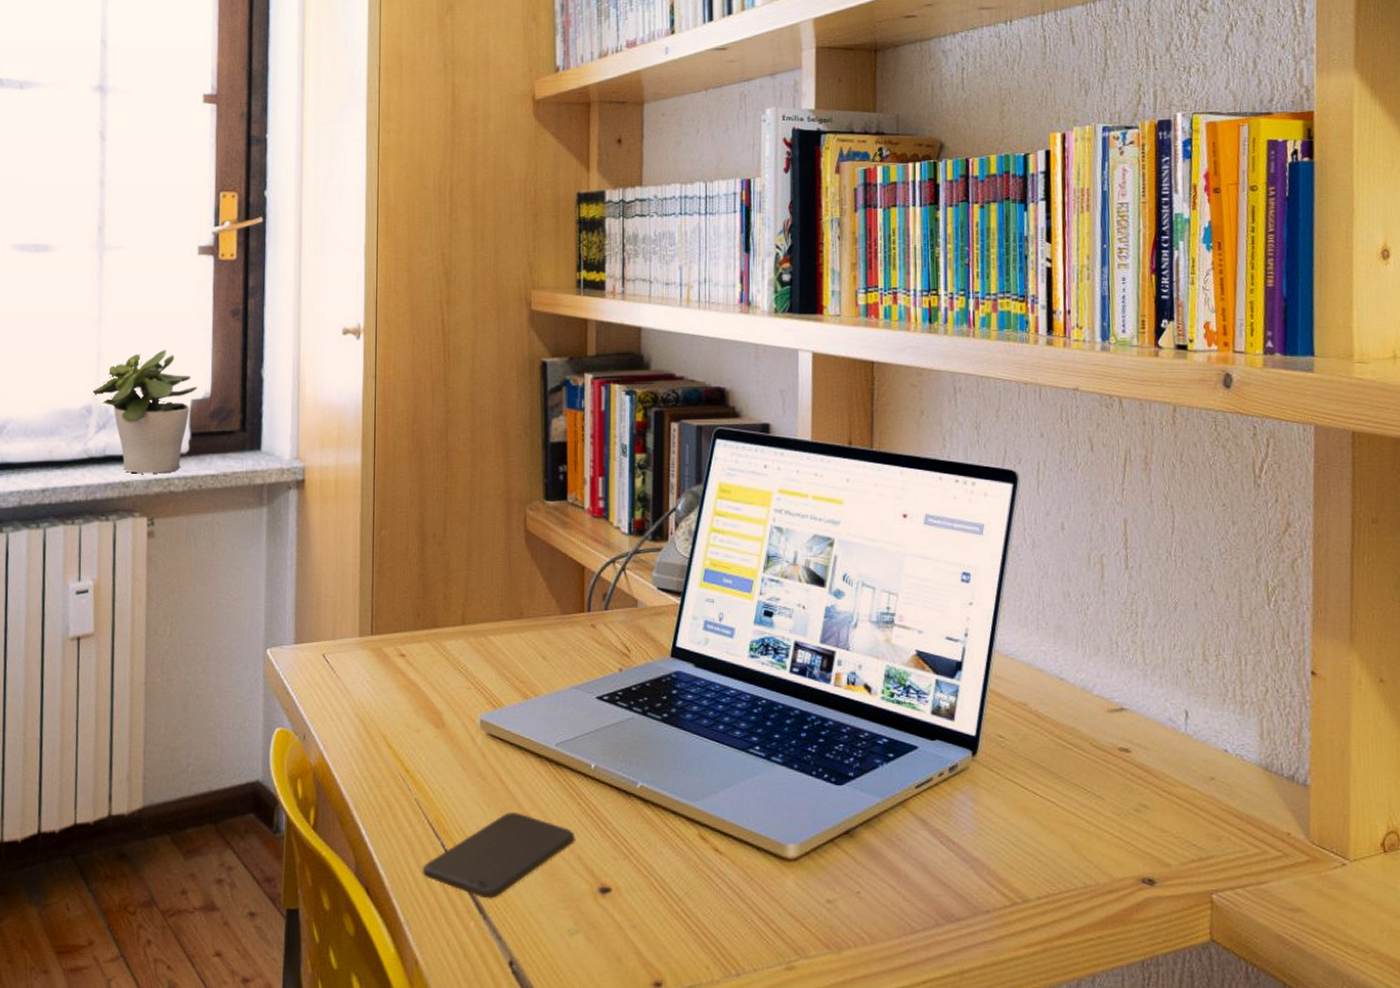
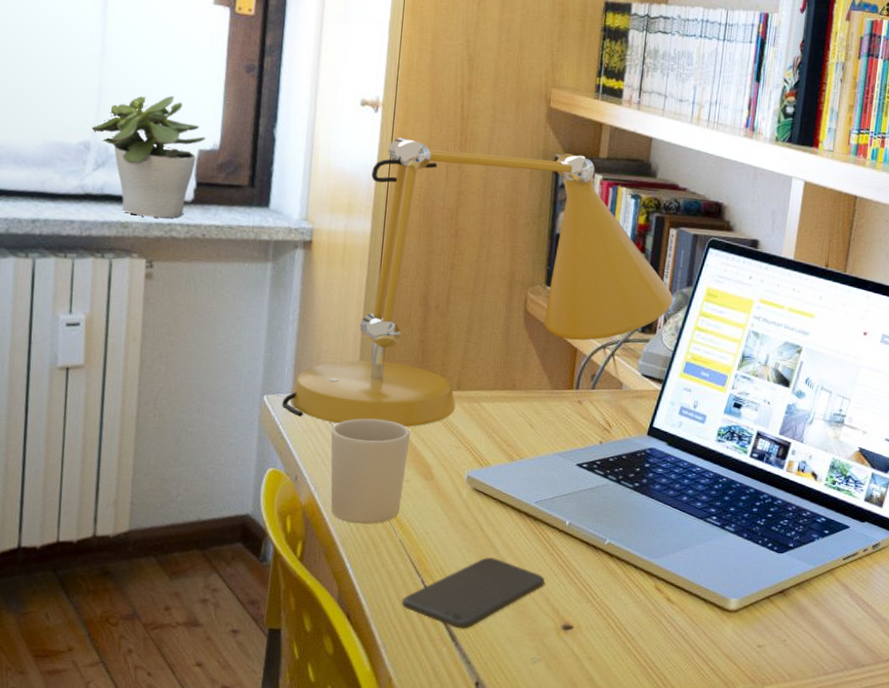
table lamp: none [285,356,683,673] -> present [282,137,674,427]
mug: none [336,664,418,783] -> present [330,418,411,524]

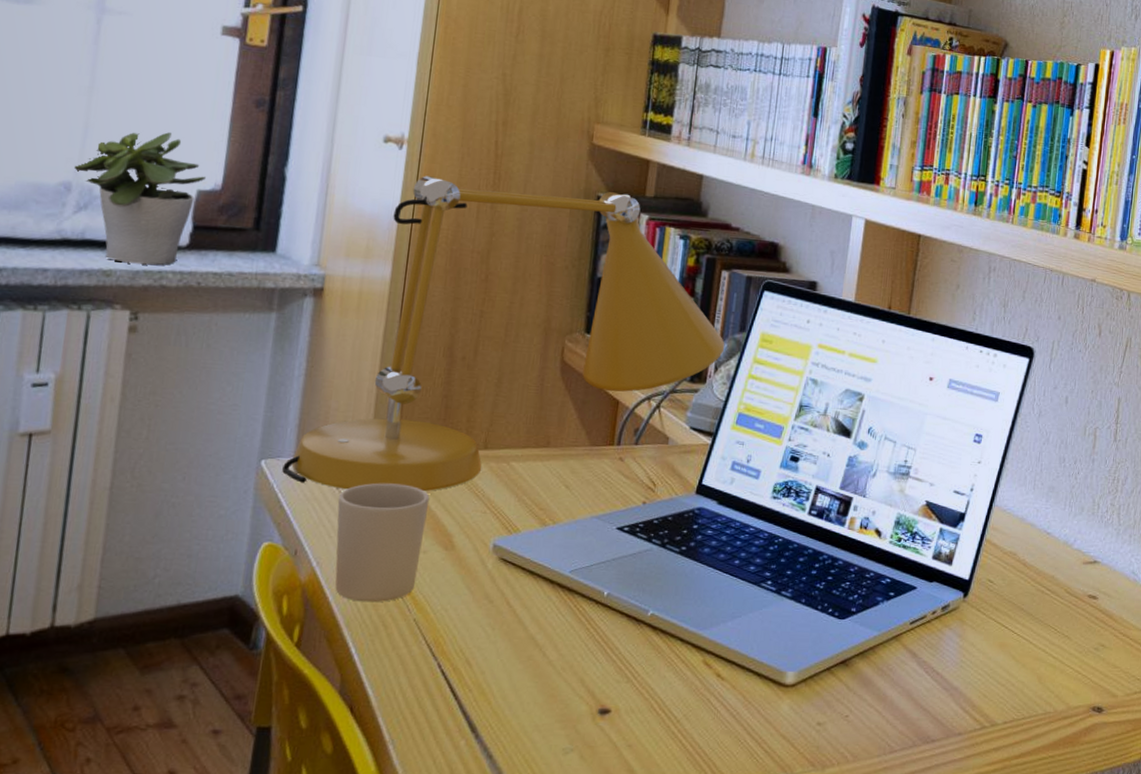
smartphone: present [401,557,546,630] -> none [414,634,580,719]

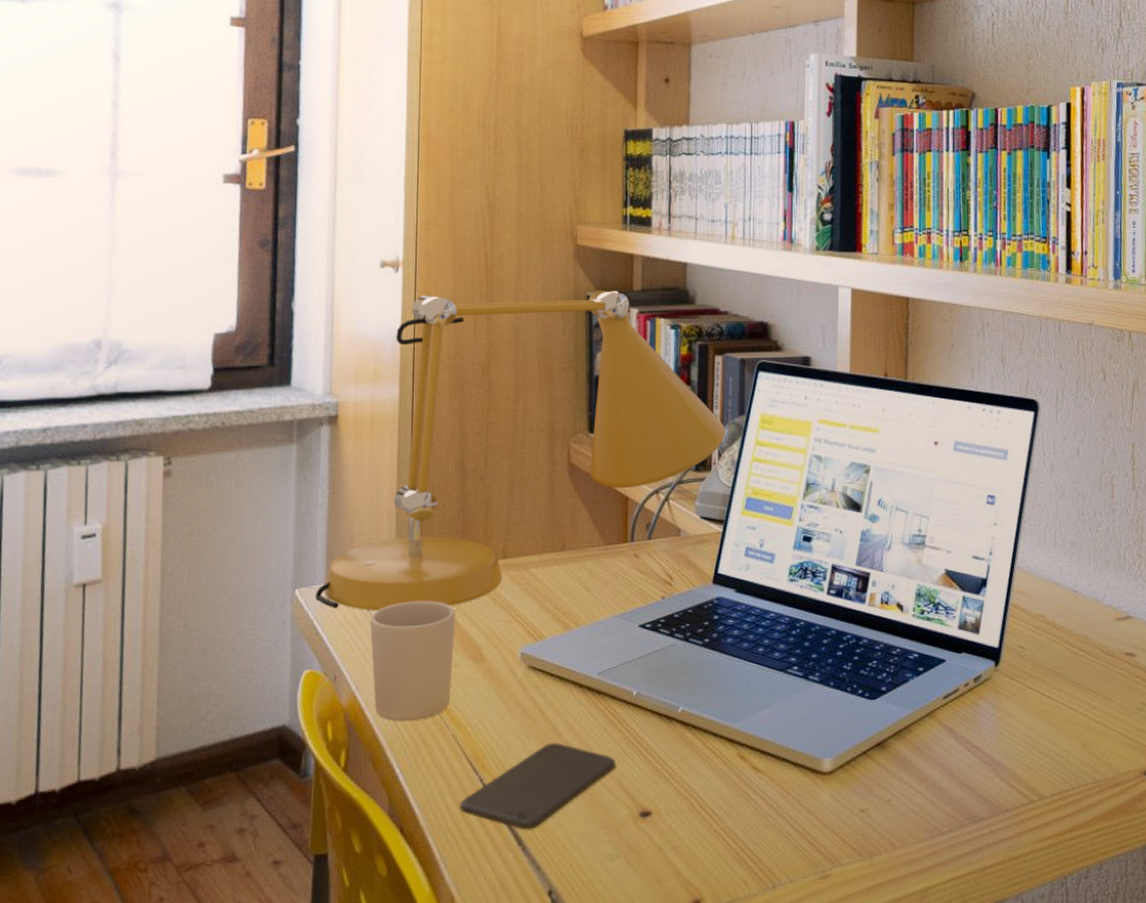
potted plant: present [75,132,206,266] -> none [103,282,221,411]
smartphone: none [414,634,580,719] -> present [459,742,616,830]

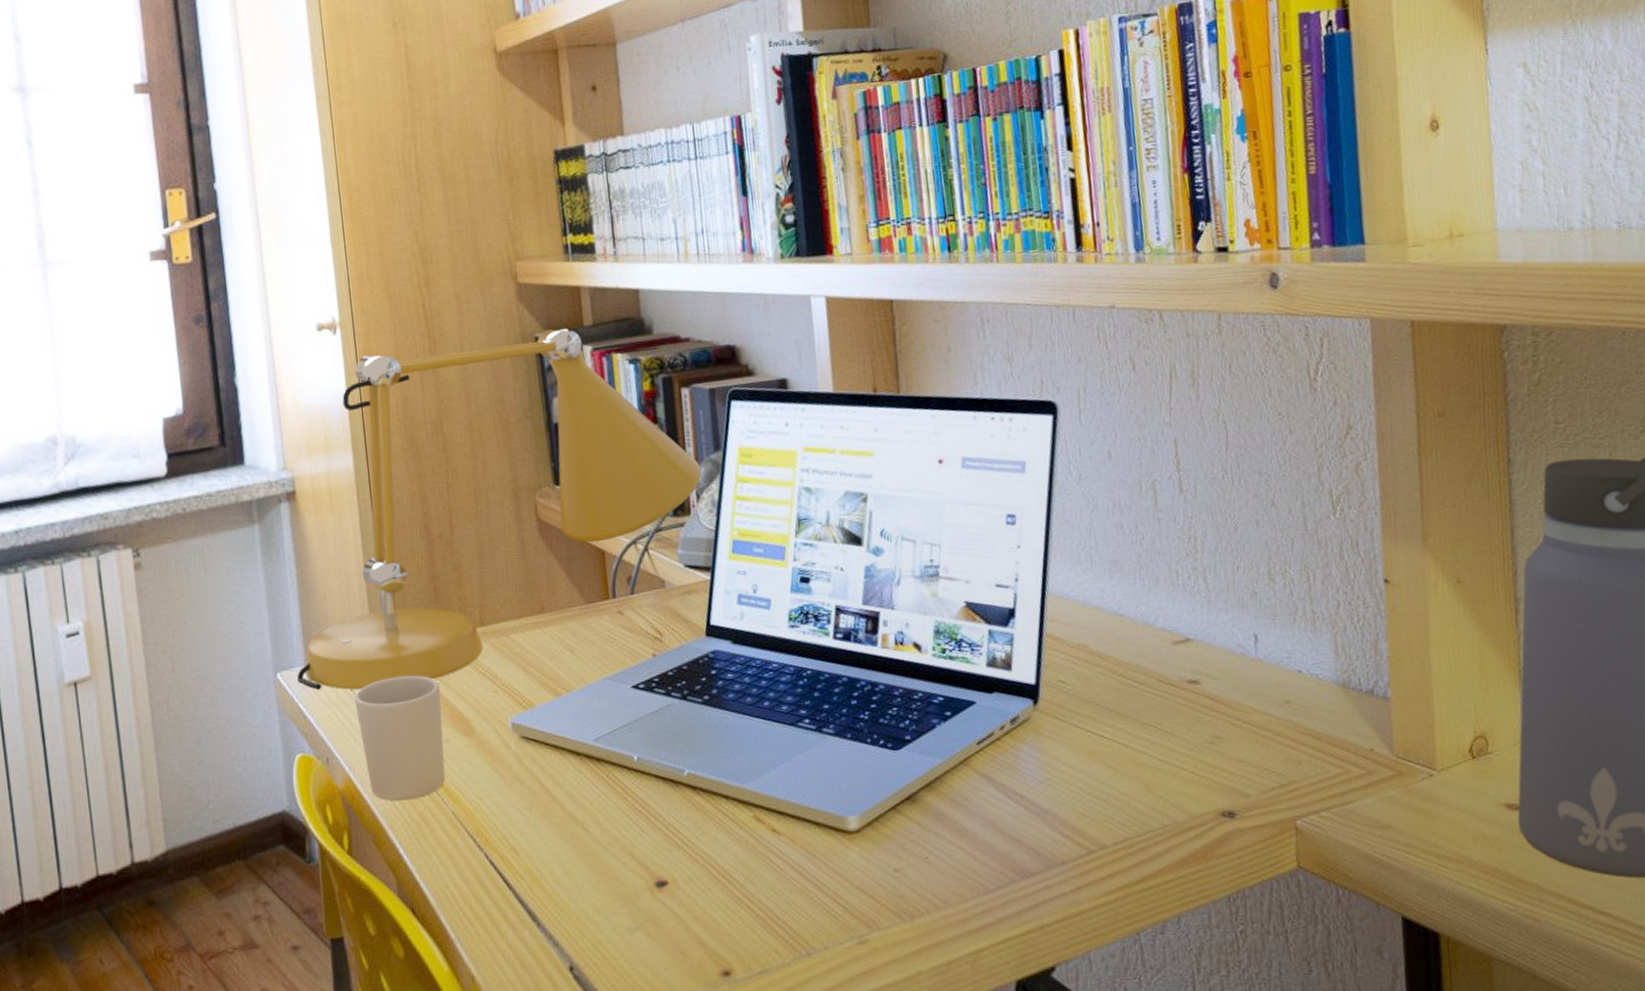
smartphone: present [459,742,616,830] -> none [467,813,625,906]

